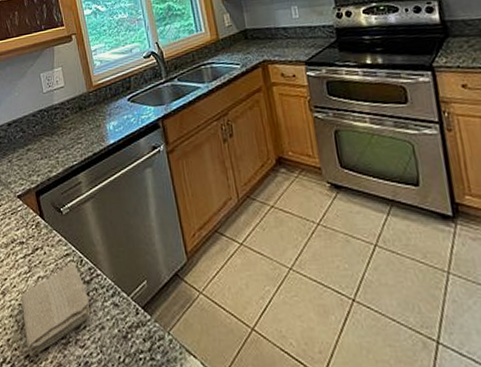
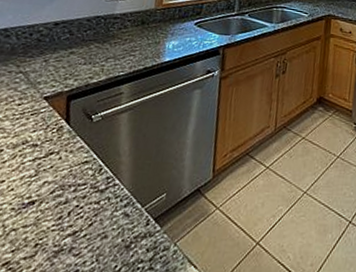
washcloth: present [21,263,91,358] -> none [8,170,98,266]

